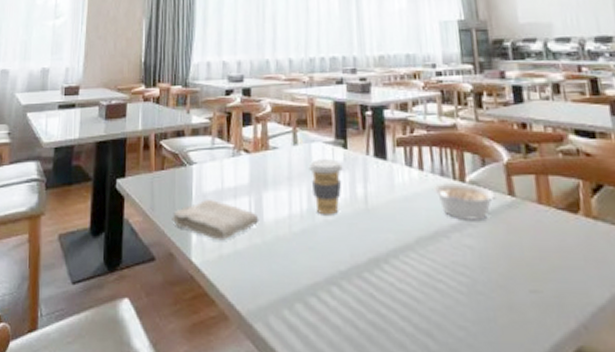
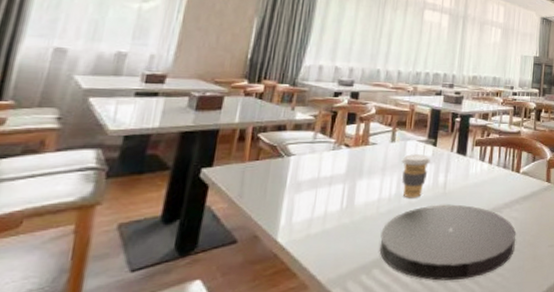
washcloth: present [172,198,259,241] -> none [261,186,351,222]
plate: none [298,224,477,329] -> present [379,204,516,281]
legume: present [432,182,496,220] -> none [496,172,538,199]

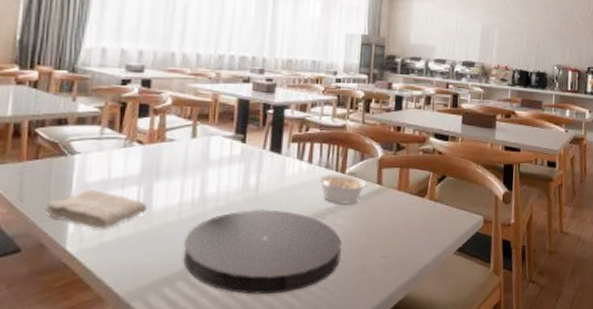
washcloth: none [261,186,351,222] -> present [45,188,148,229]
coffee cup: present [401,153,431,198] -> none [205,151,239,203]
legume: none [496,172,538,199] -> present [317,173,368,204]

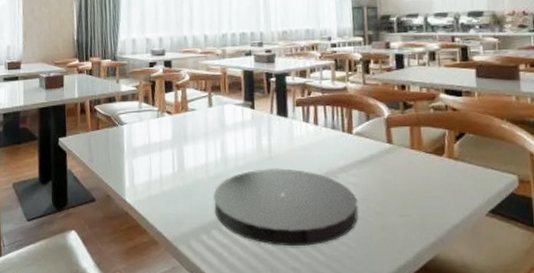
washcloth: present [45,188,148,229] -> none [108,152,181,184]
legume: present [317,173,368,204] -> none [325,134,377,163]

